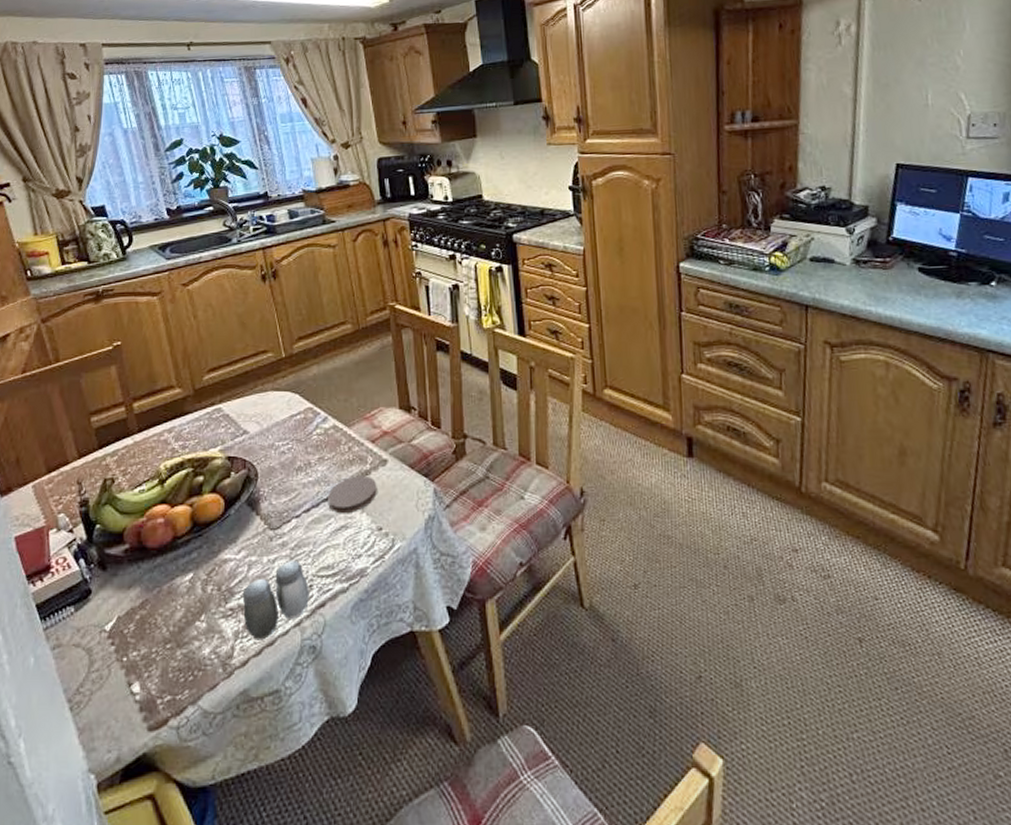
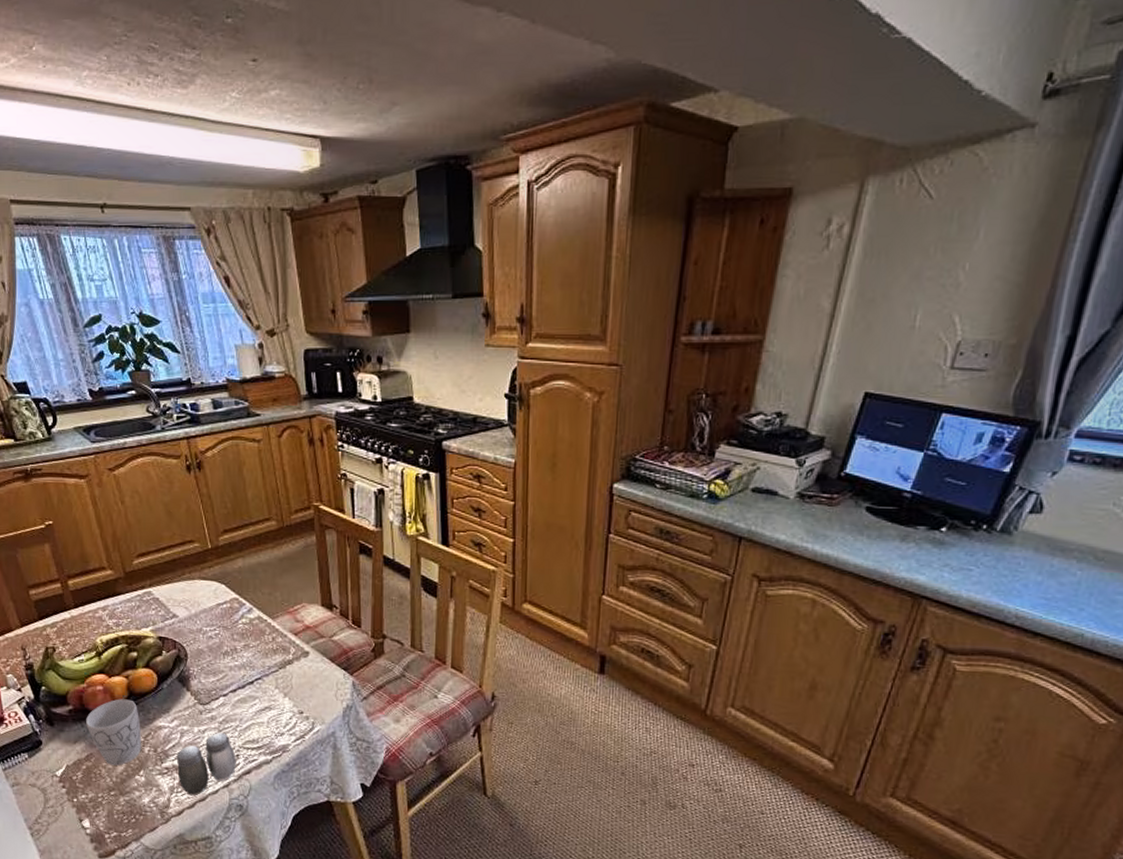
mug: none [143,531,205,611] -> present [86,699,142,766]
coaster: present [327,475,377,514] -> none [252,664,299,697]

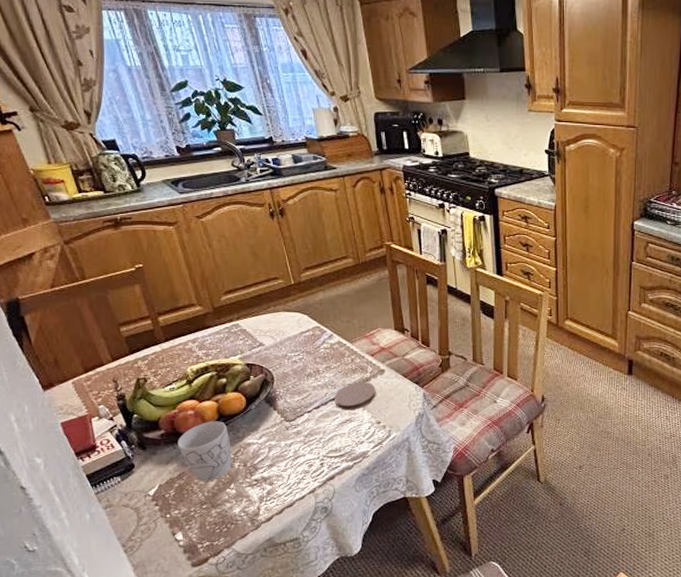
salt and pepper shaker: present [176,732,236,796] -> none [265,444,321,503]
coaster: none [252,664,299,697] -> present [334,382,376,411]

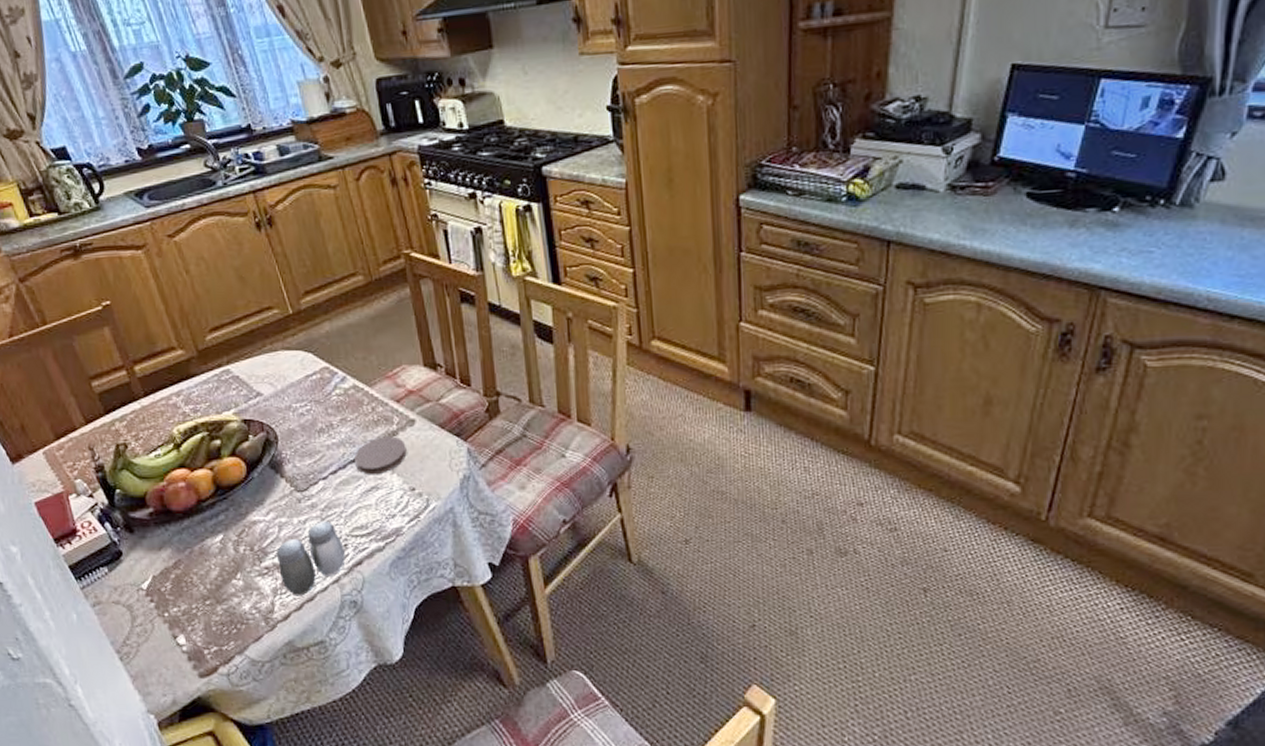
mug: present [178,421,232,481] -> none [170,494,236,571]
salt and pepper shaker: none [265,444,321,503] -> present [276,520,345,596]

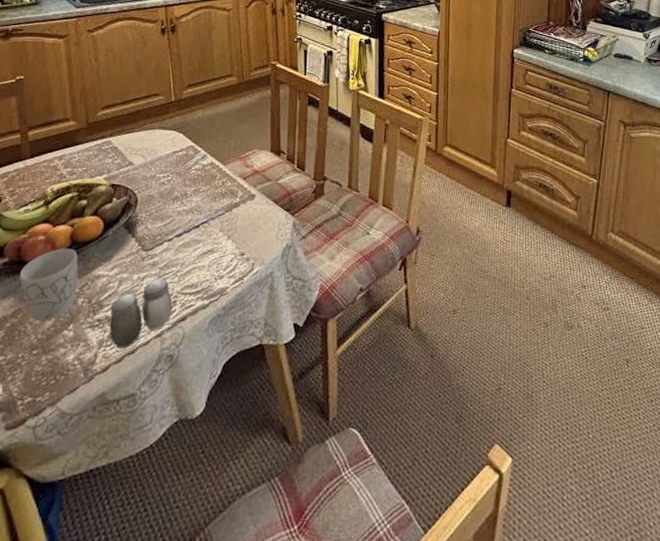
mug: none [170,494,236,571] -> present [19,248,79,321]
coaster: present [353,436,407,475] -> none [198,207,244,240]

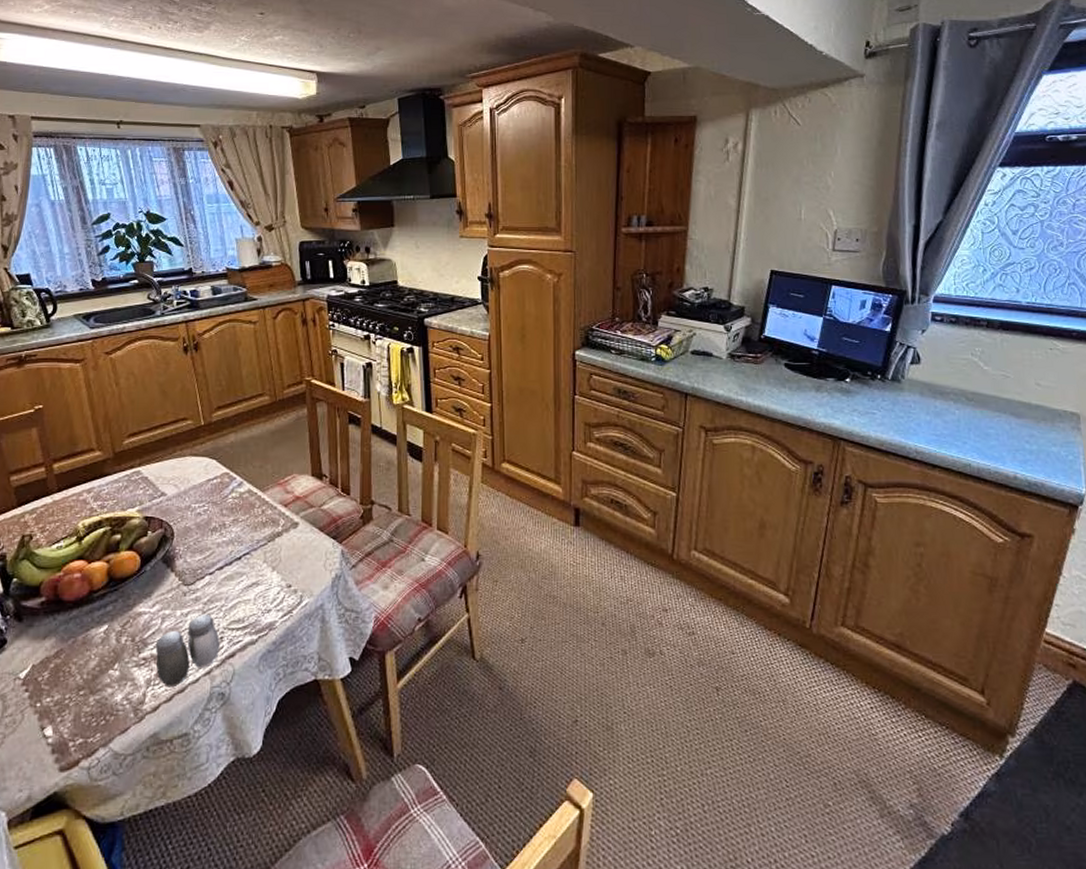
mug: present [19,248,79,321] -> none [59,585,119,660]

